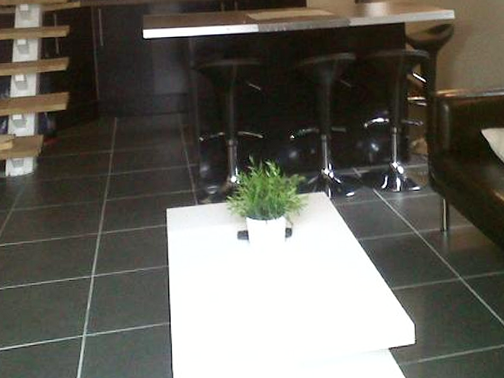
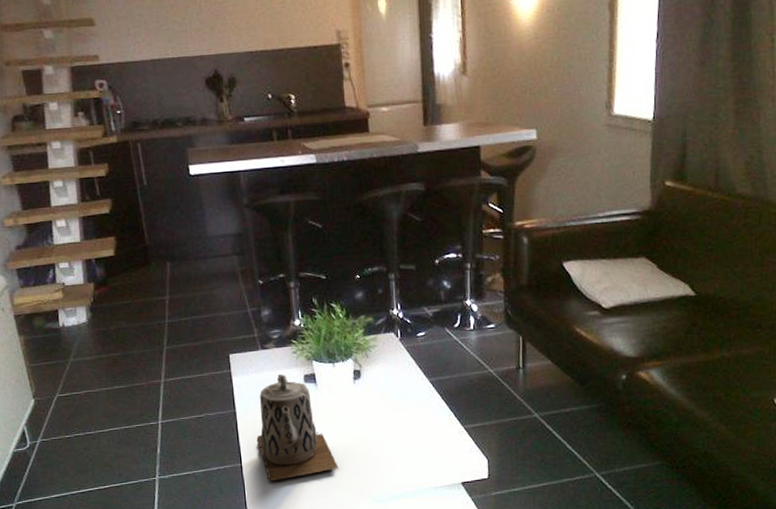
teapot: none [188,229,267,343] -> present [257,373,339,482]

